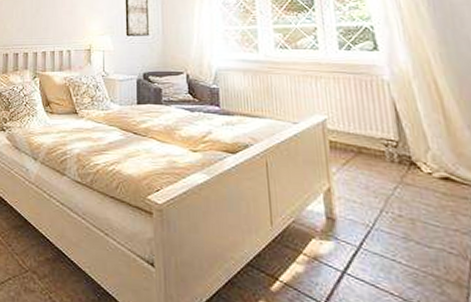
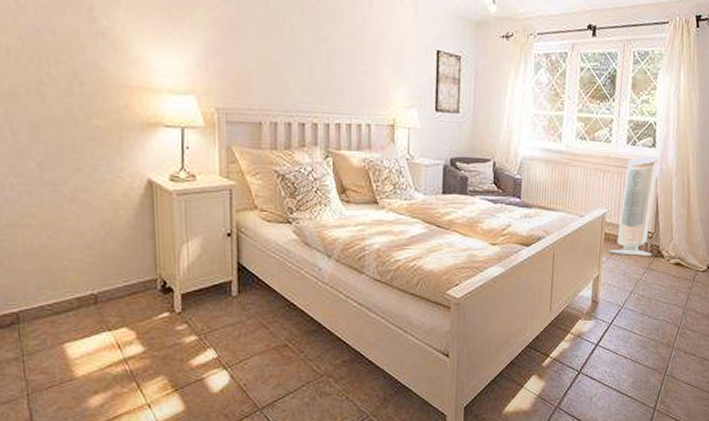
air purifier: none [340,58,403,168] -> present [609,155,658,256]

